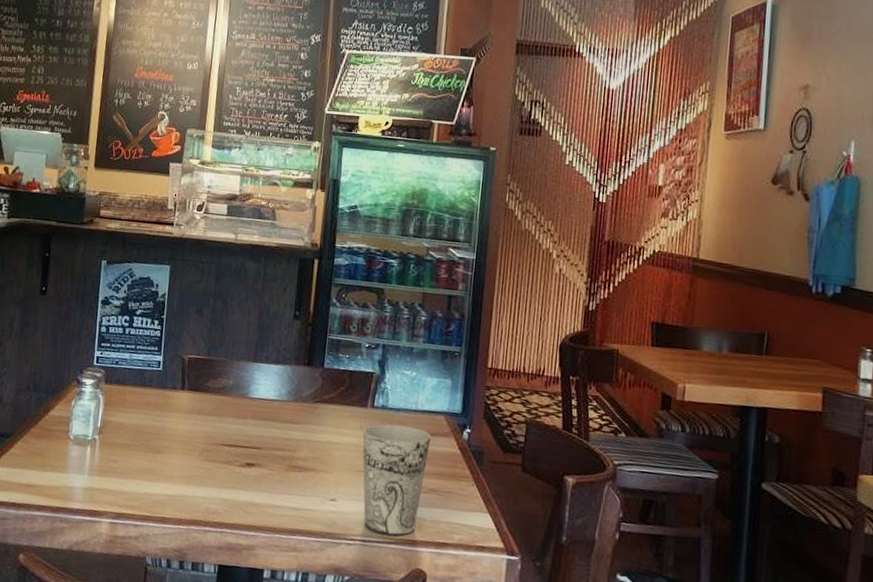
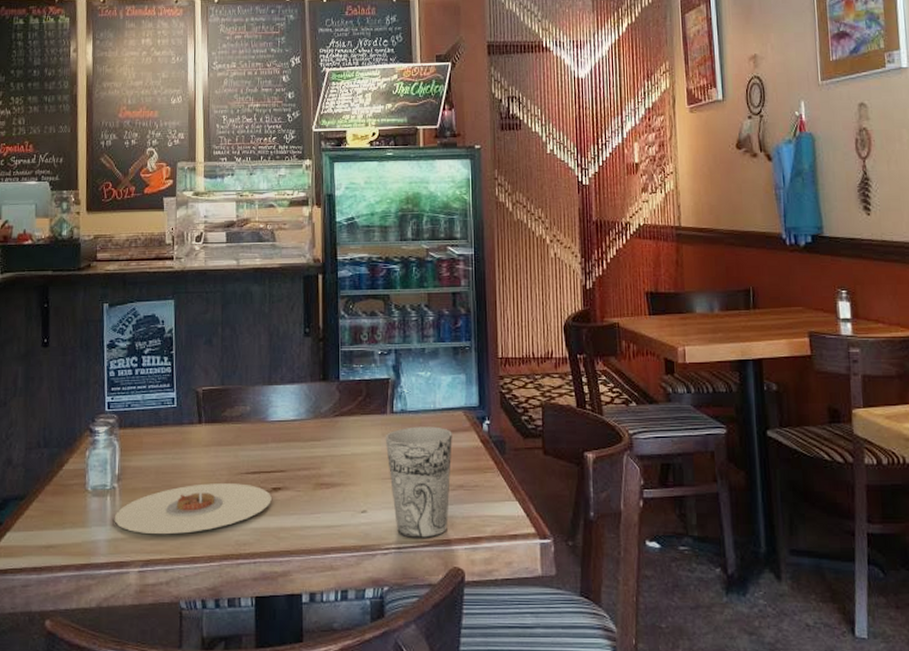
plate: none [92,448,245,494] -> present [114,483,272,535]

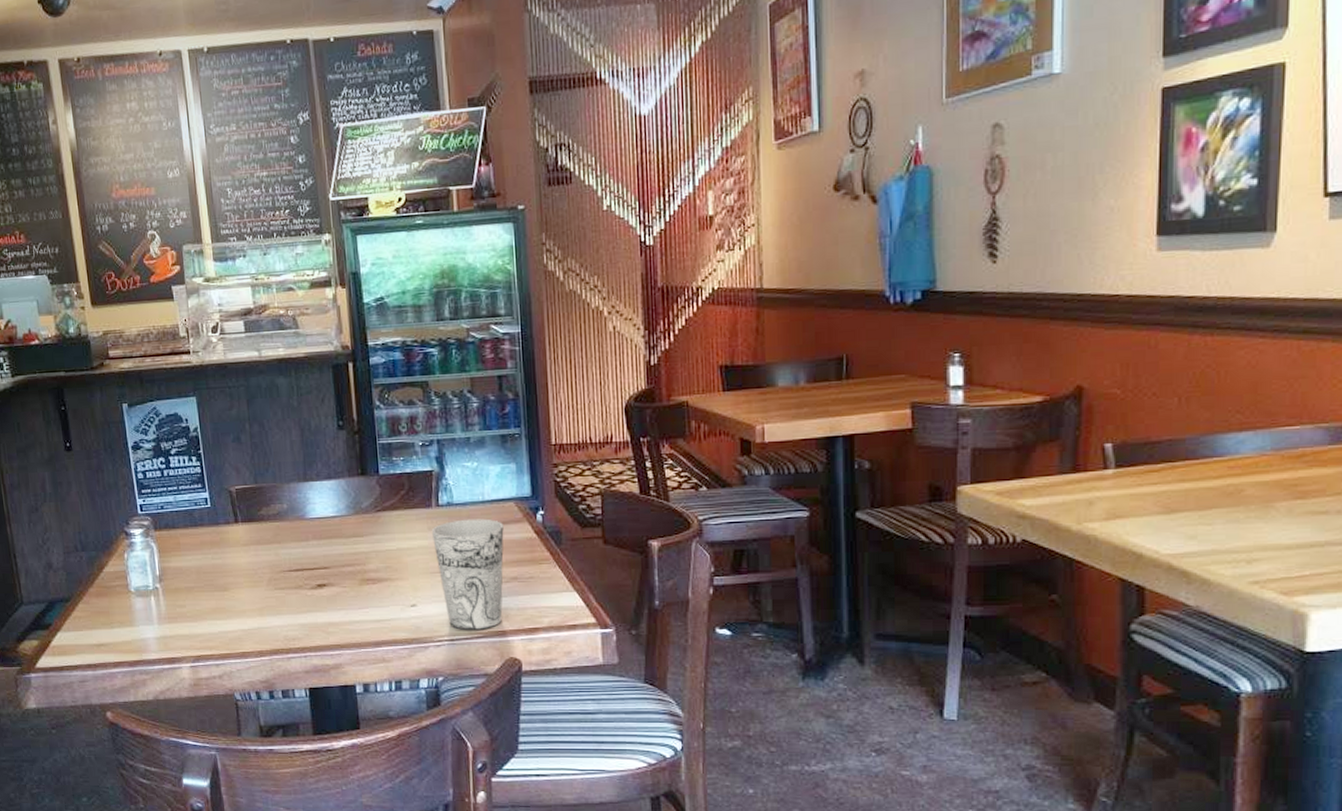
plate: present [114,483,272,535] -> none [160,581,317,632]

